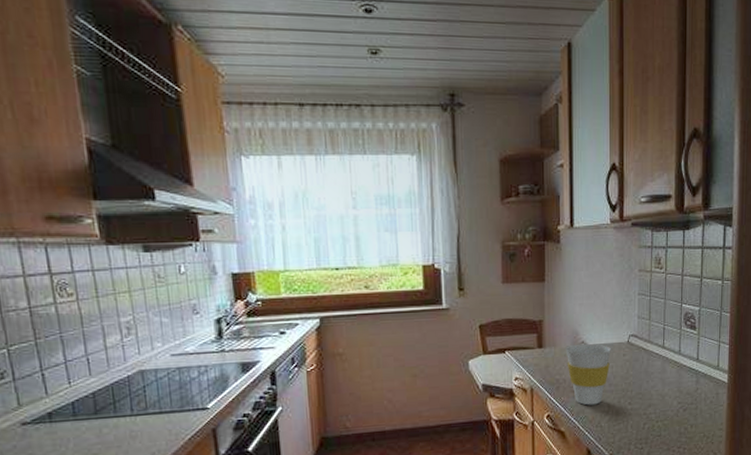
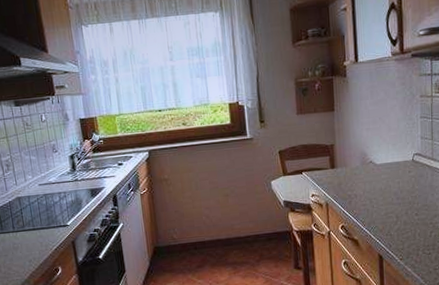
cup: present [565,343,611,406] -> none [355,163,397,217]

